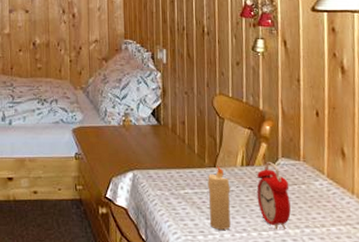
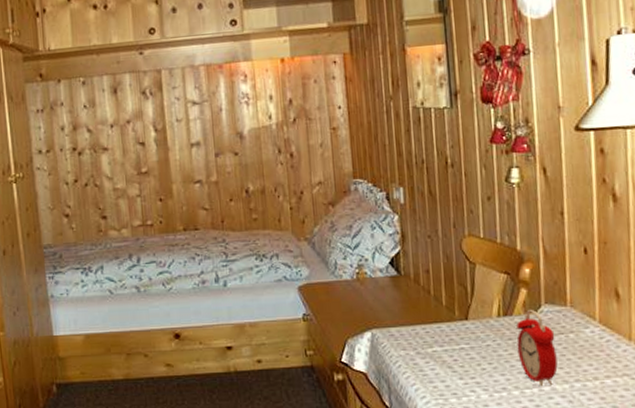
candle: present [207,165,231,230] -> none [459,317,488,390]

